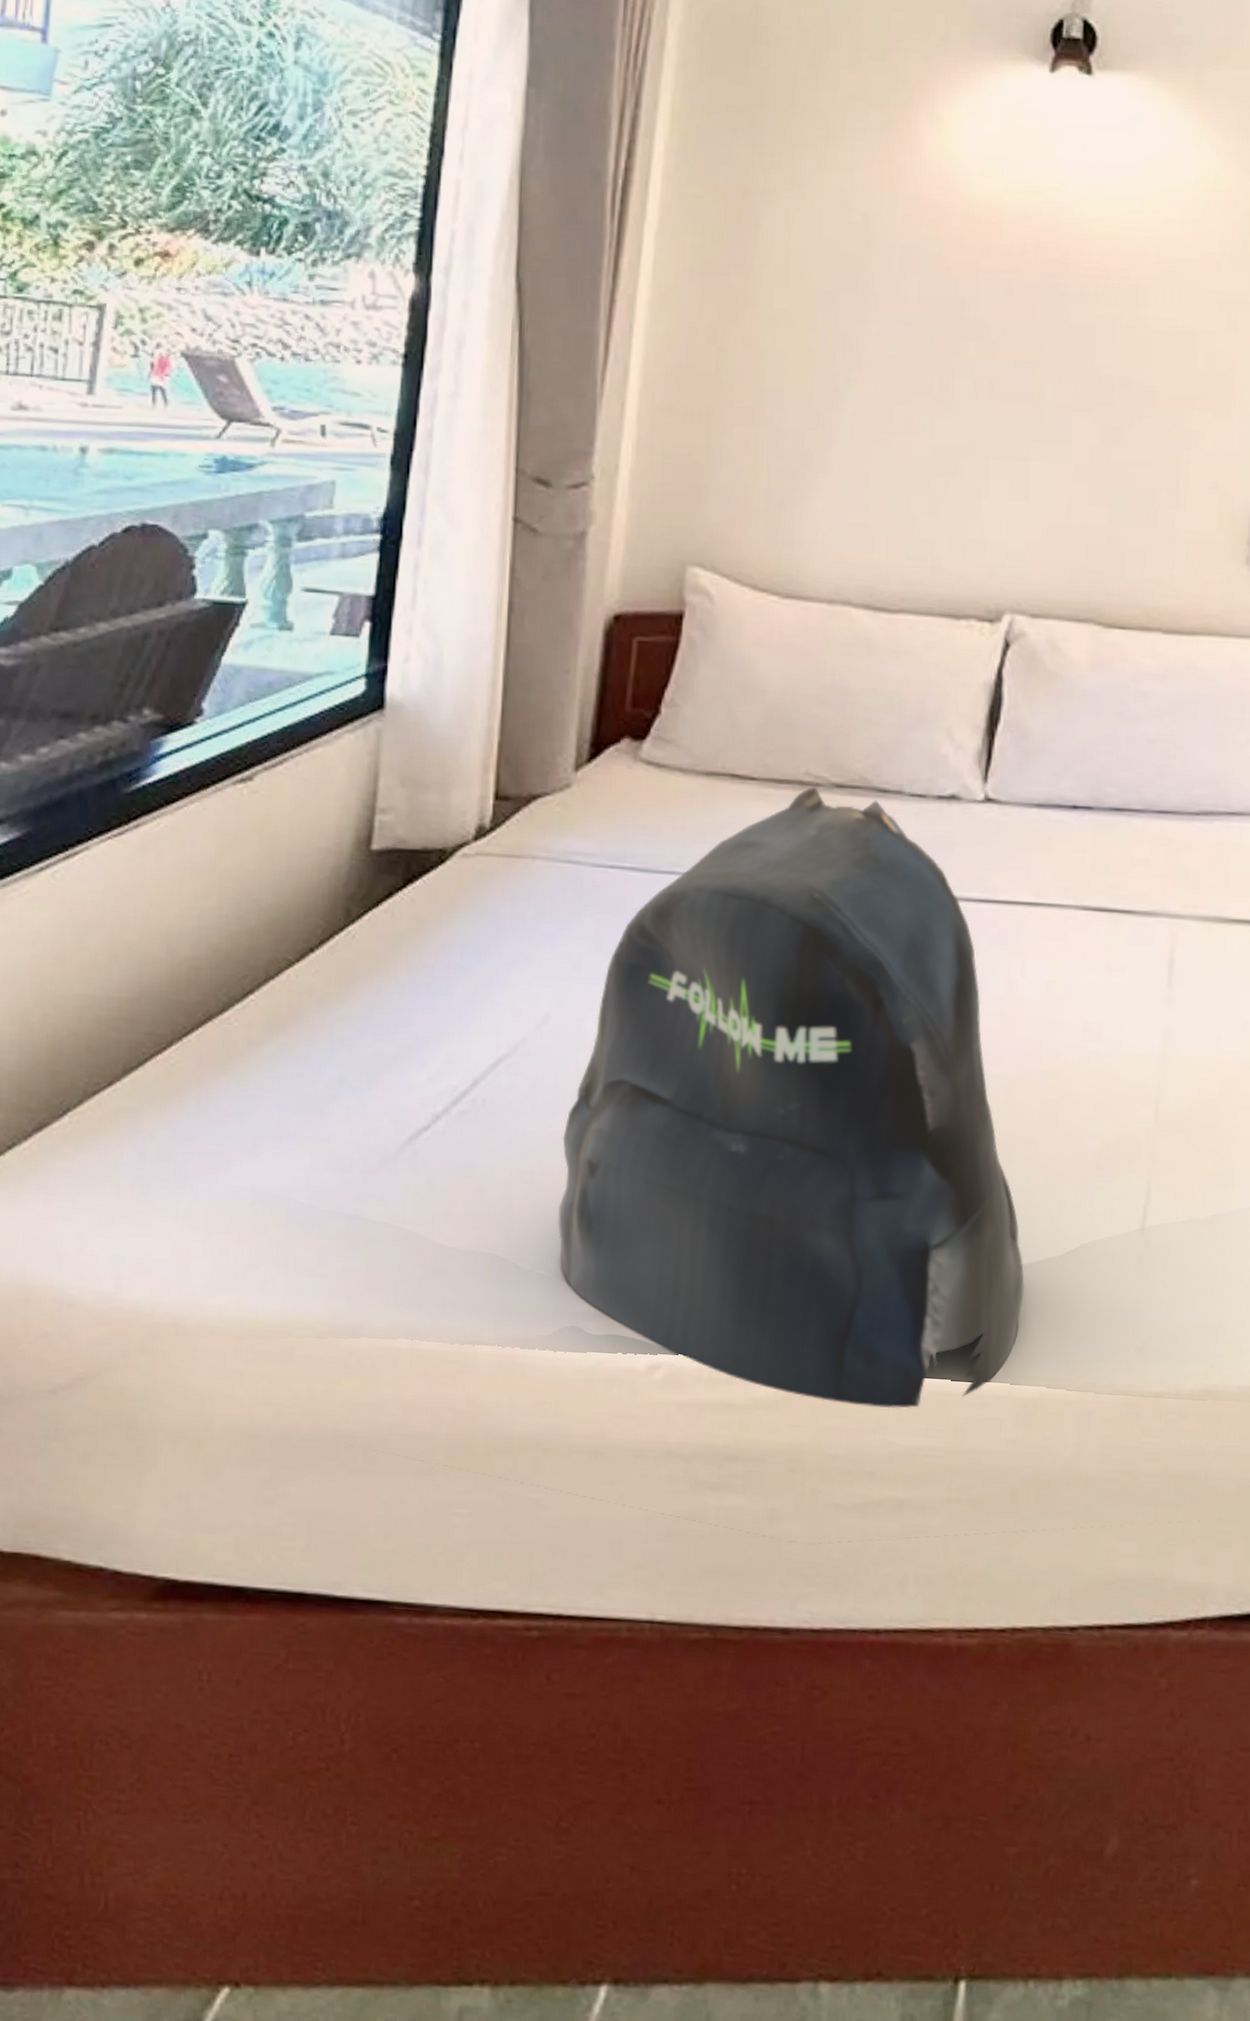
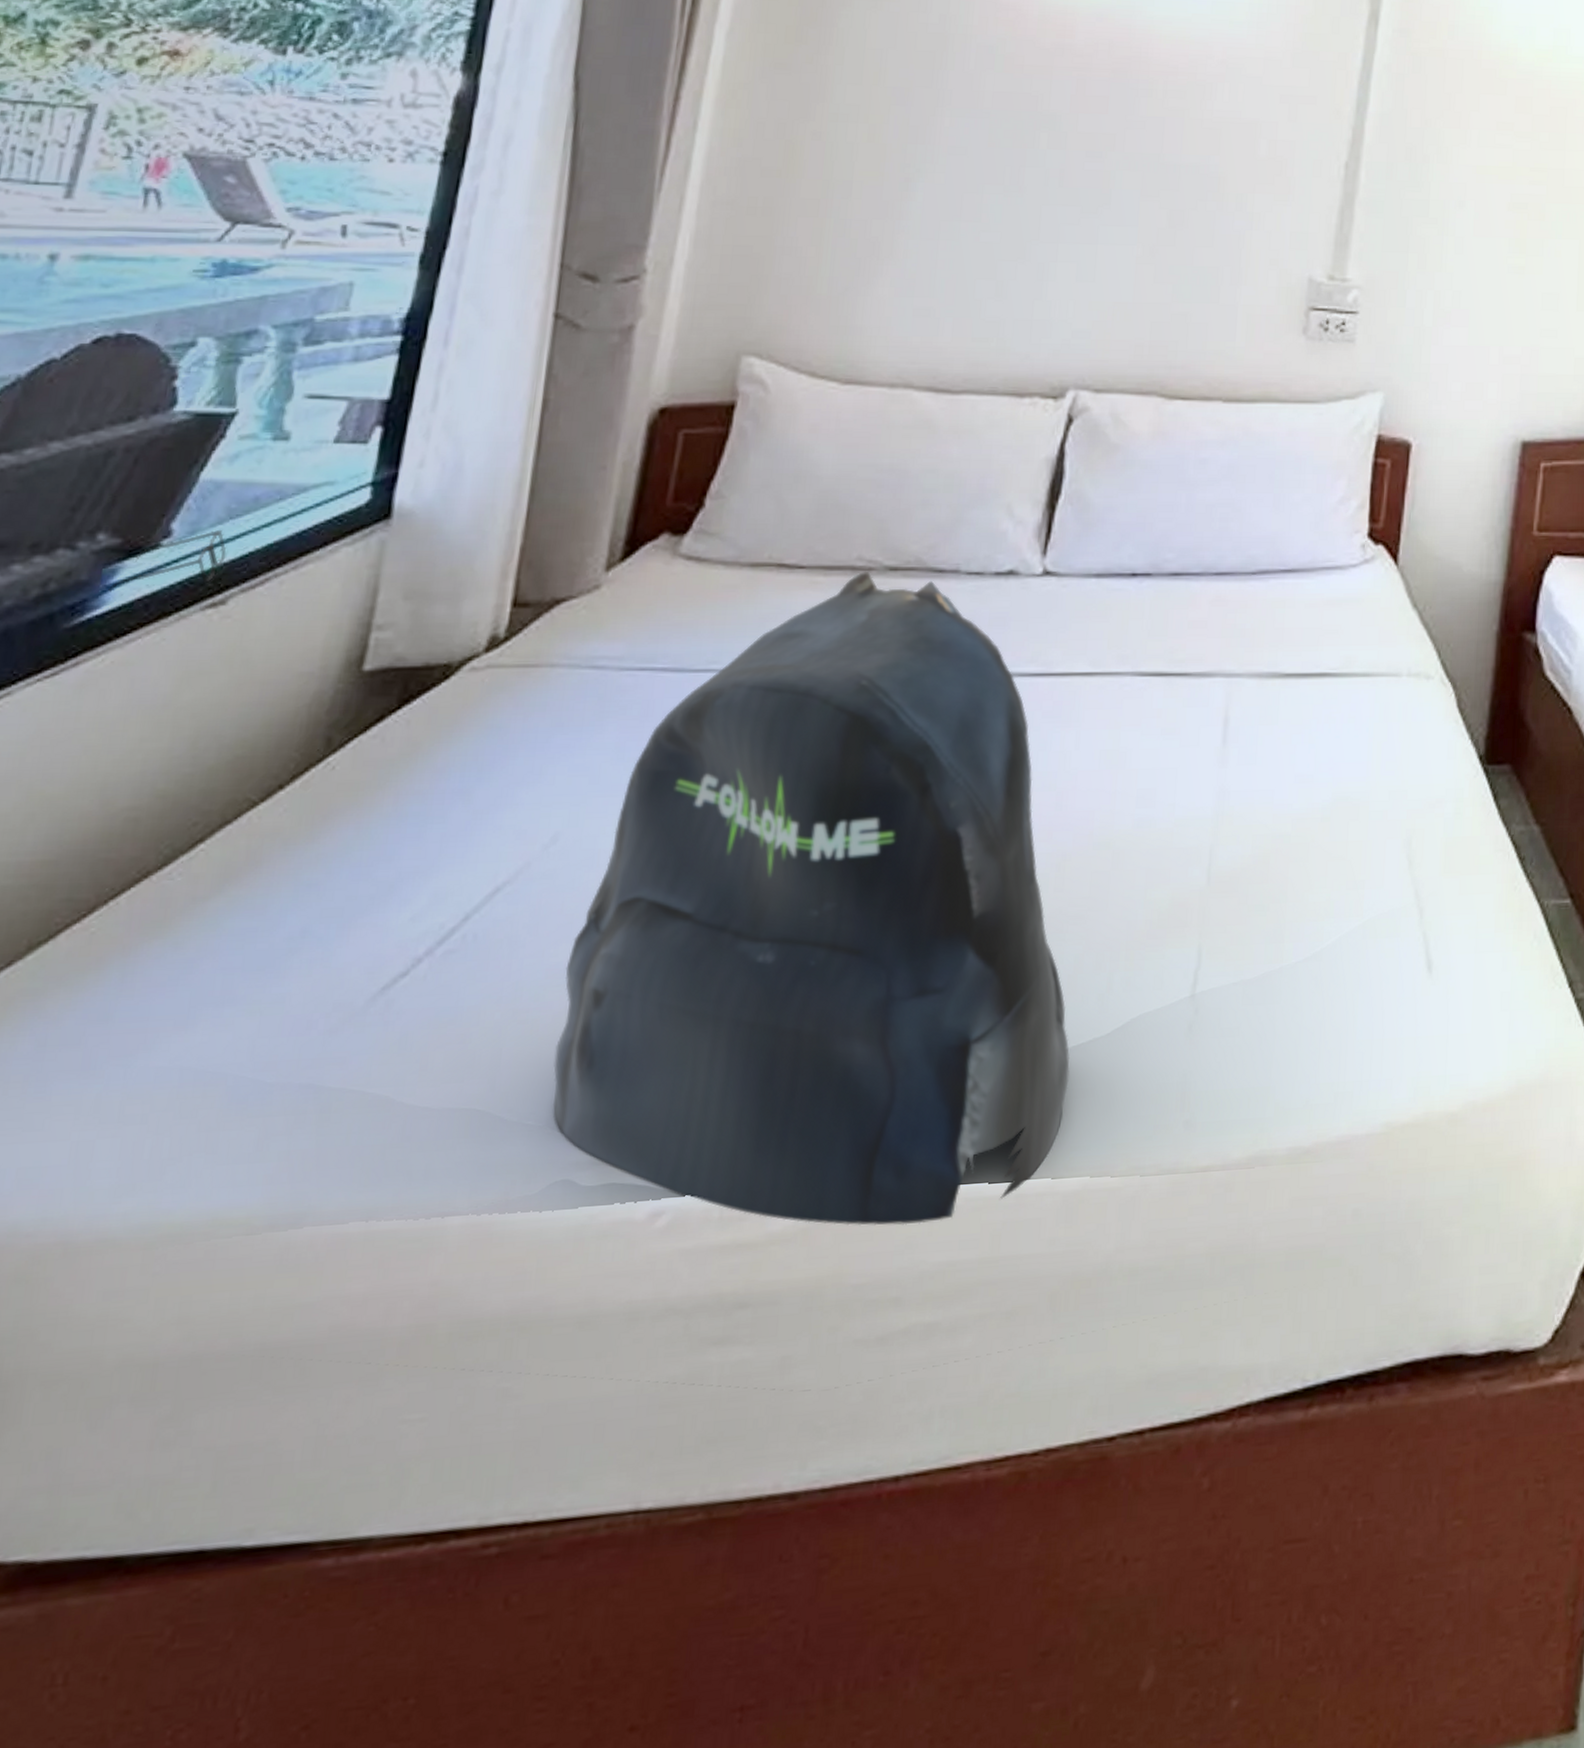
eyeglasses: none [157,711,249,764] -> present [108,530,227,593]

